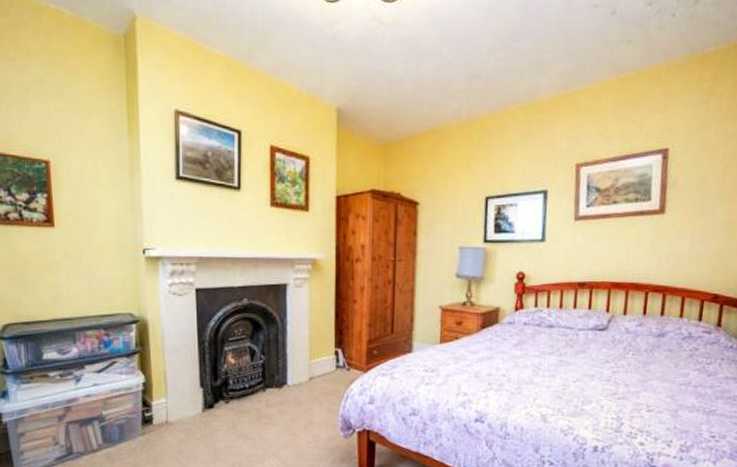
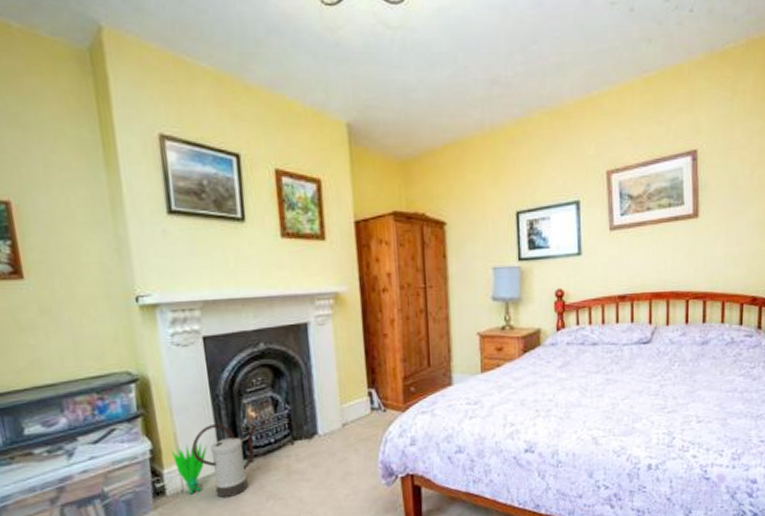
decorative plant: none [160,380,191,426] -> present [170,442,207,495]
watering can: none [177,366,234,433] -> present [191,424,257,499]

